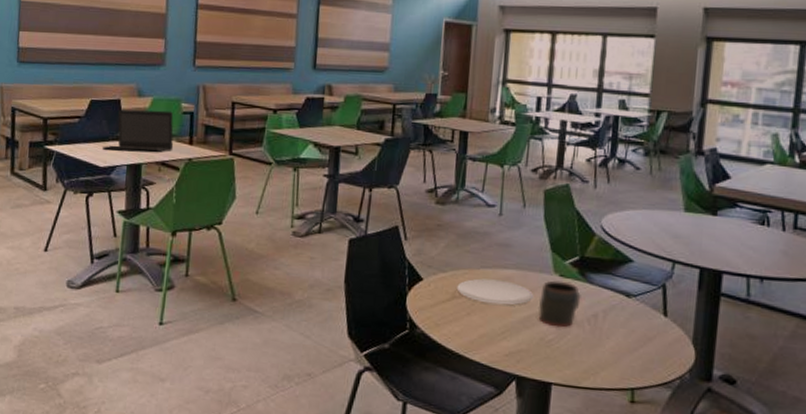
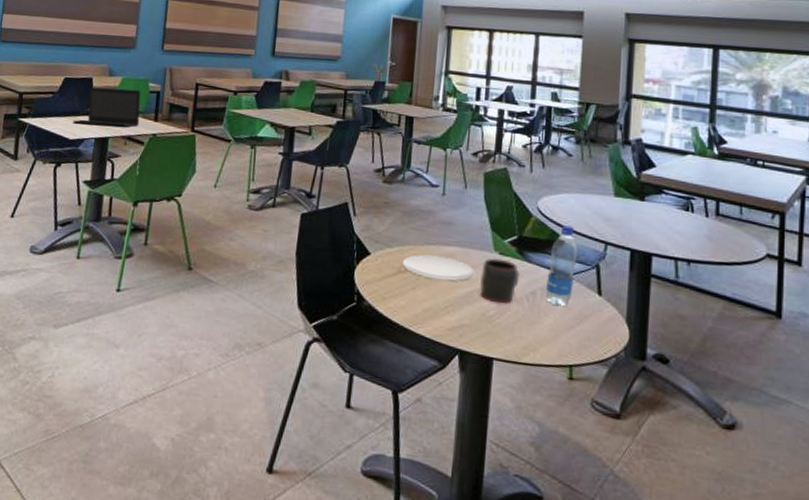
bottle: none [607,244,644,328] -> present [545,225,578,306]

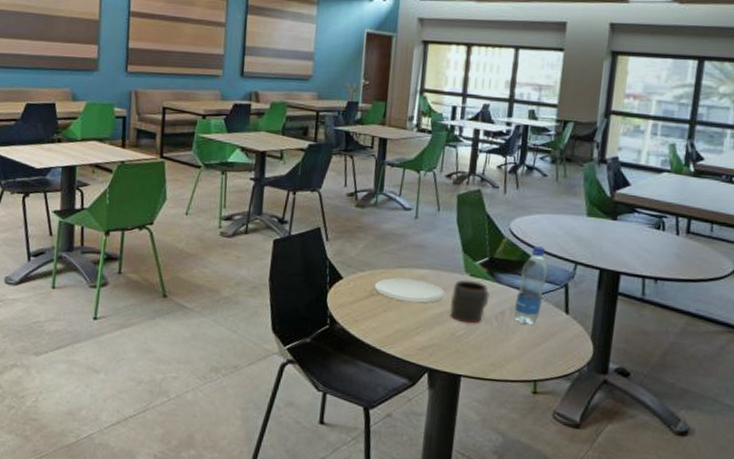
laptop: present [73,87,141,128] -> none [38,113,107,155]

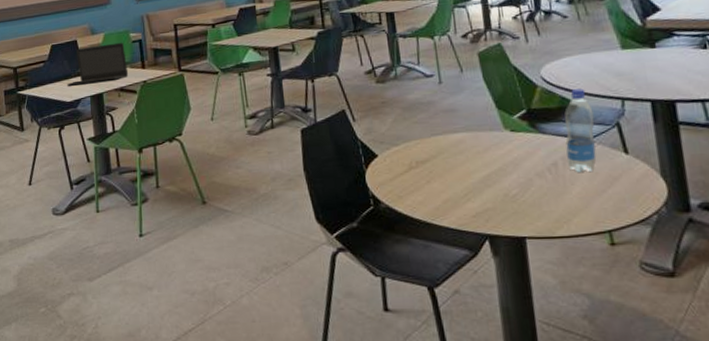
laptop: none [38,113,107,155] -> present [67,42,129,86]
plate: present [374,277,447,304] -> none [411,144,490,170]
mug: present [449,279,490,323] -> none [494,135,537,181]

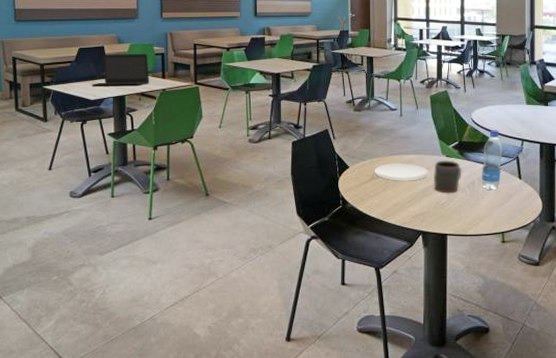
plate: none [411,144,490,170] -> present [374,163,430,182]
mug: none [494,135,537,181] -> present [433,160,462,193]

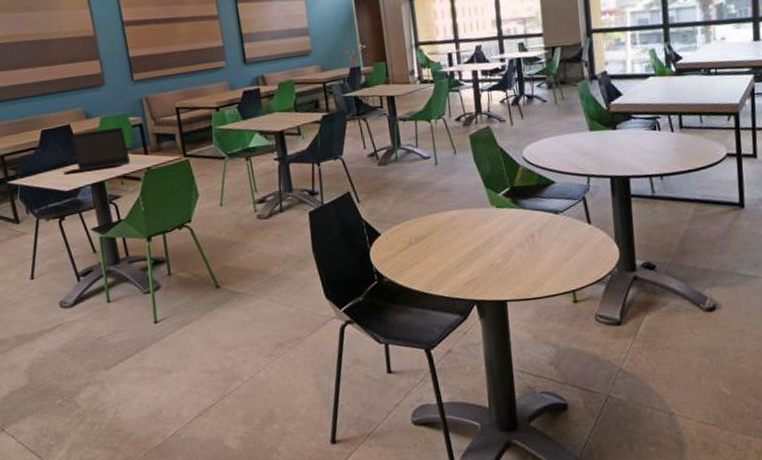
plate: present [374,163,430,182] -> none [411,220,478,245]
mug: present [433,160,462,193] -> none [482,211,518,252]
bottle: present [481,130,503,190] -> none [541,167,566,242]

